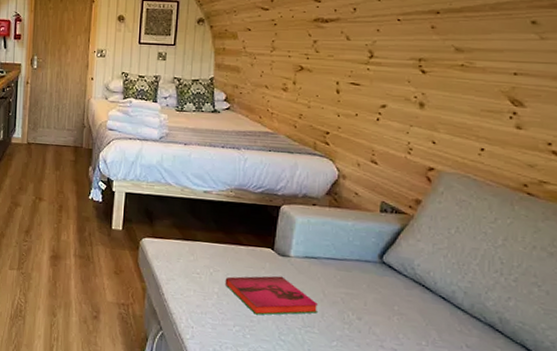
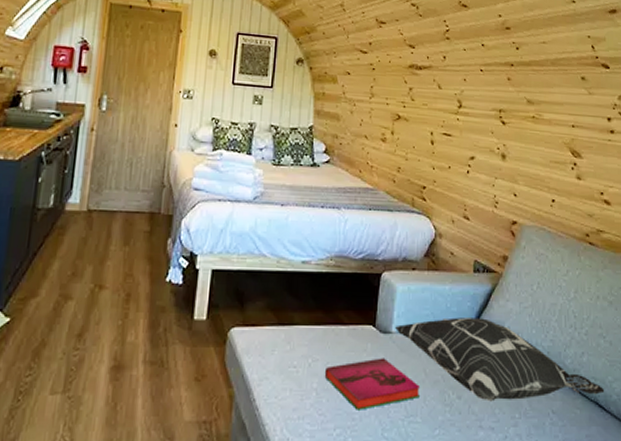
decorative pillow: none [294,250,535,339] -> present [395,317,605,402]

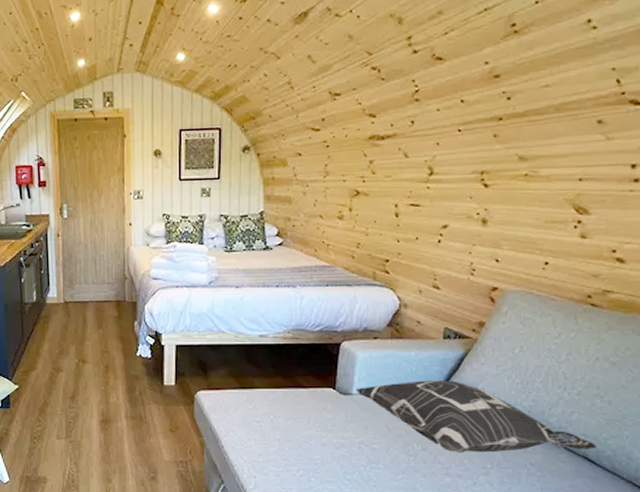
hardback book: present [324,358,421,410] -> none [286,415,383,457]

